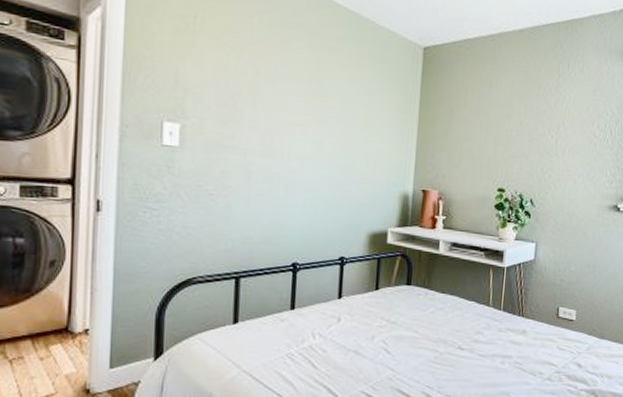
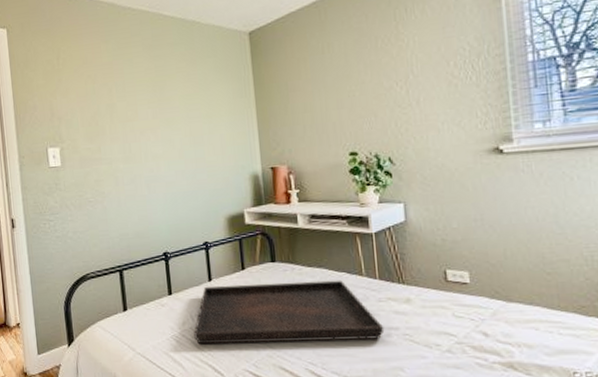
serving tray: none [312,304,500,367] -> present [194,280,385,345]

